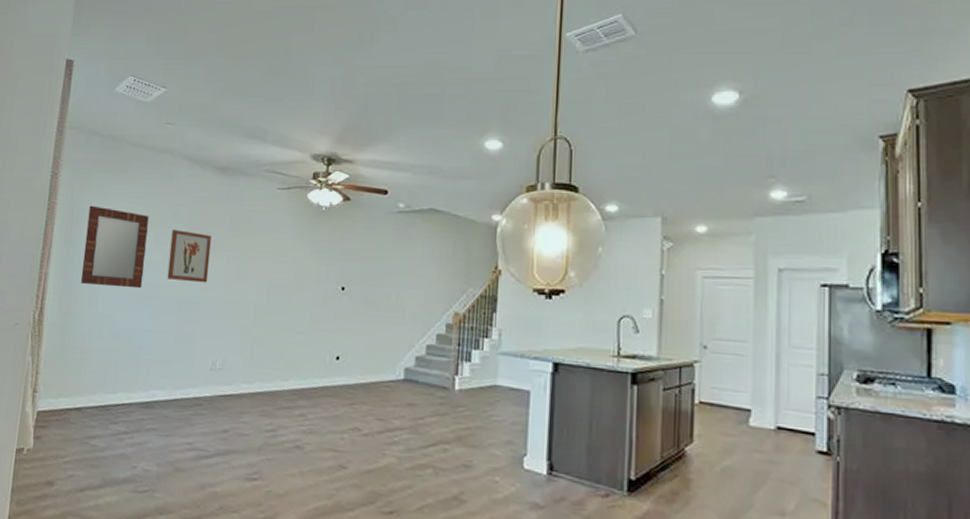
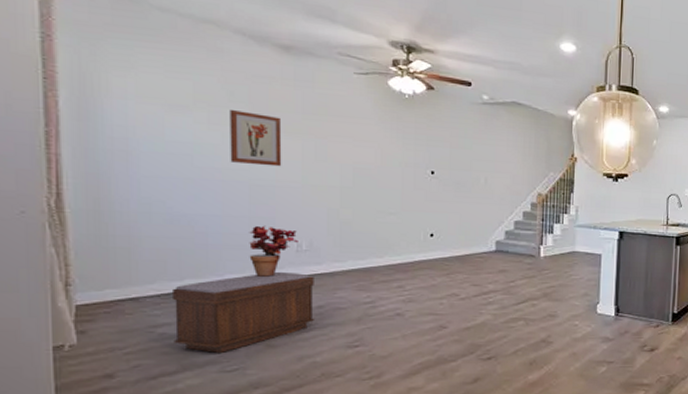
home mirror: present [80,205,149,289] -> none [108,77,199,172]
bench: none [101,389,223,471] -> present [173,271,314,353]
potted plant: none [171,341,213,395] -> present [249,225,298,277]

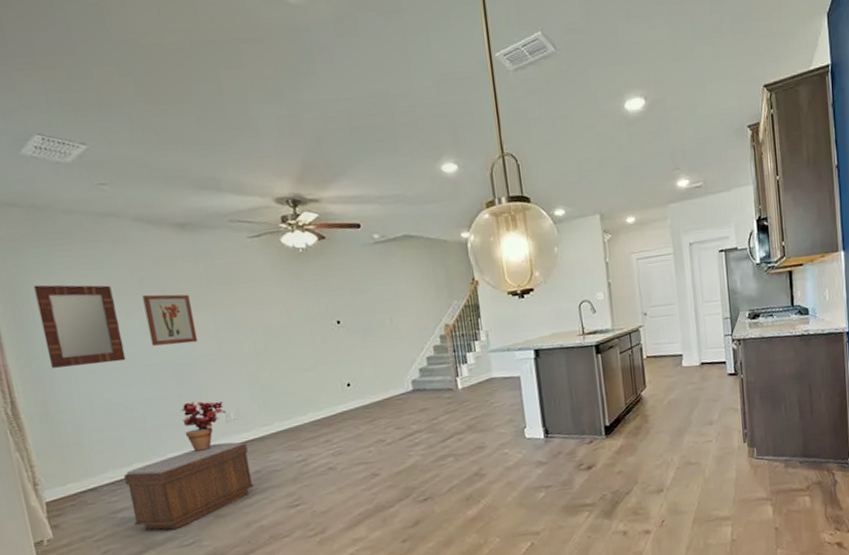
home mirror: none [108,77,199,172] -> present [33,284,126,368]

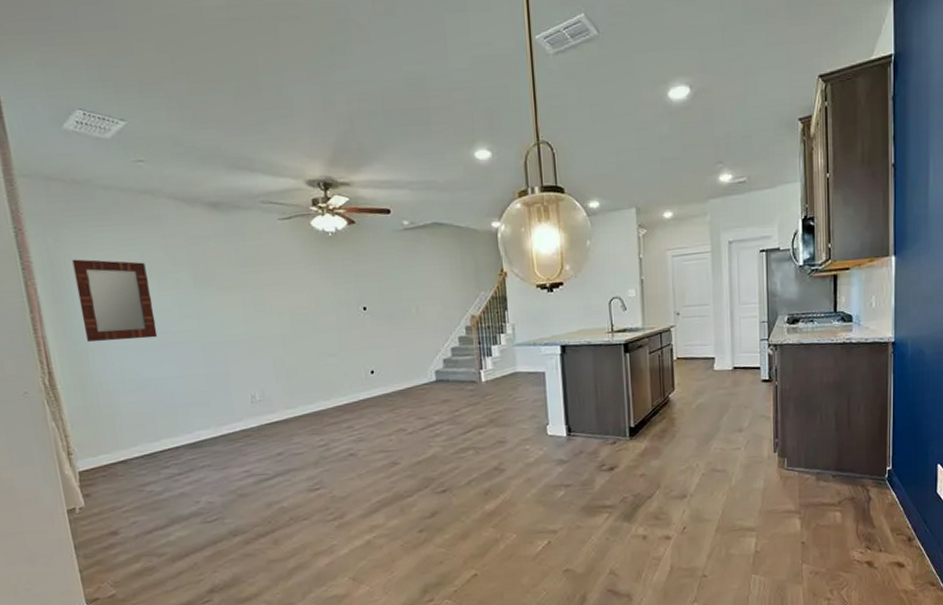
bench: present [124,442,254,530] -> none [152,423,276,505]
wall art: present [142,294,198,346] -> none [175,273,227,324]
potted plant: present [180,401,226,452] -> none [208,381,252,430]

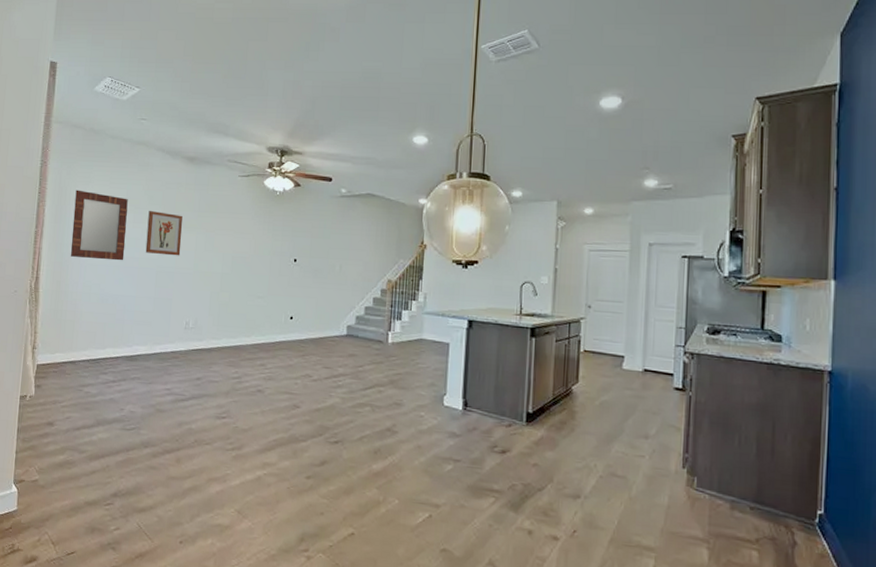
wall art: none [175,273,227,324] -> present [145,210,183,256]

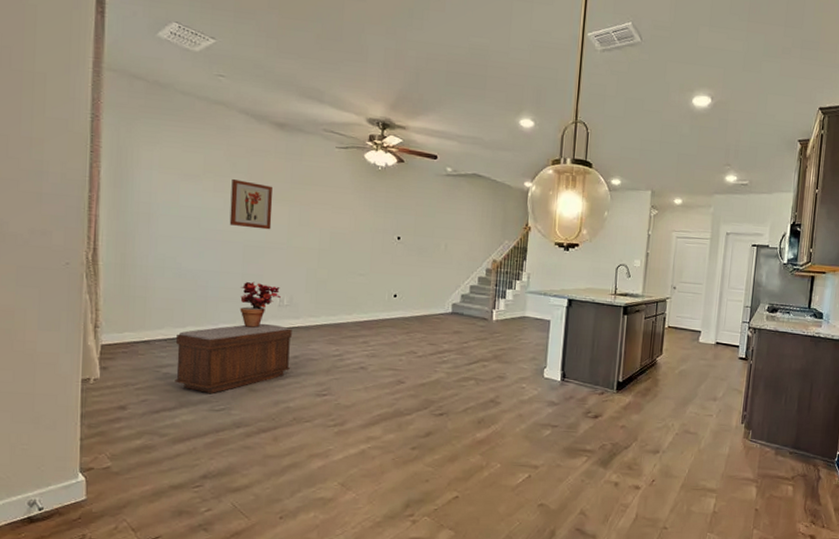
home mirror: present [70,189,128,261] -> none [136,150,207,233]
bench: none [94,345,196,413] -> present [174,323,292,393]
potted plant: none [151,305,187,350] -> present [240,281,281,328]

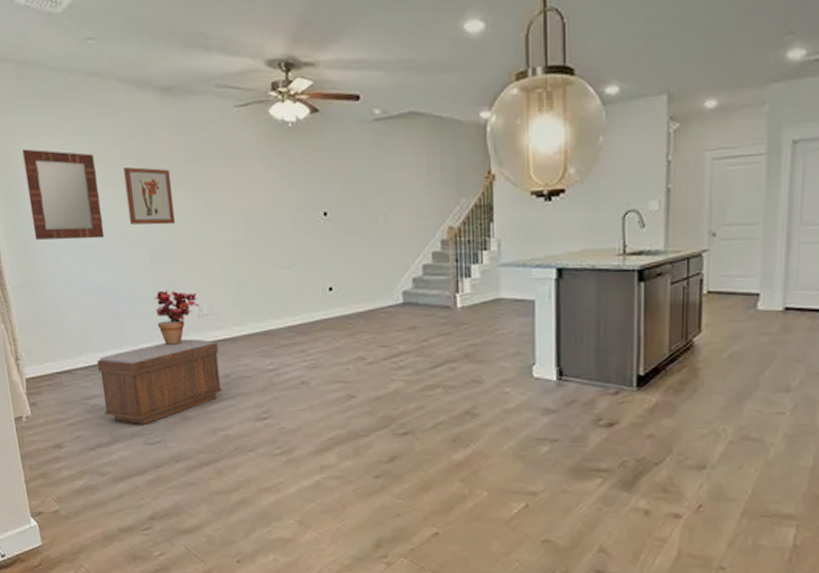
home mirror: none [136,150,207,233] -> present [22,149,105,240]

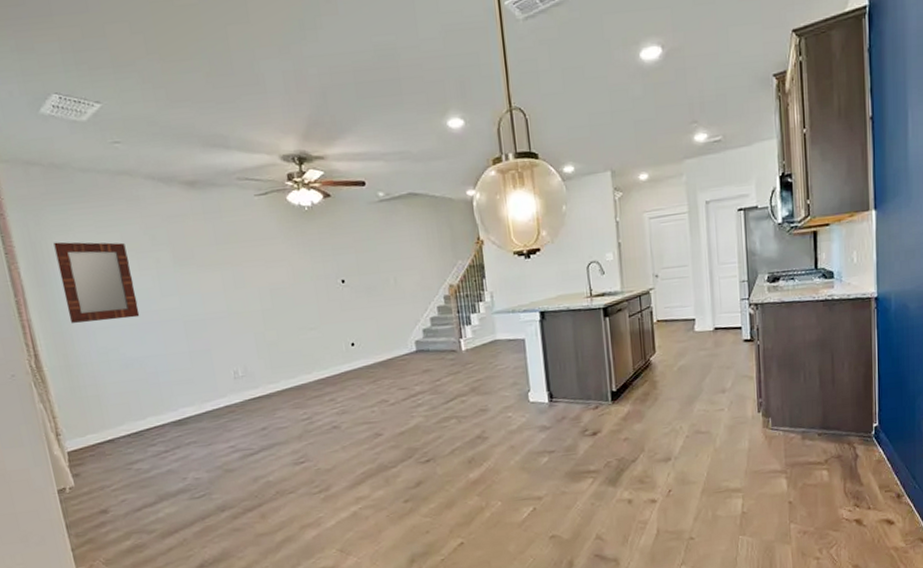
bench: present [97,338,222,424] -> none [139,398,261,482]
wall art: present [123,166,176,225] -> none [154,252,208,303]
potted plant: present [154,290,199,345] -> none [191,358,235,407]

